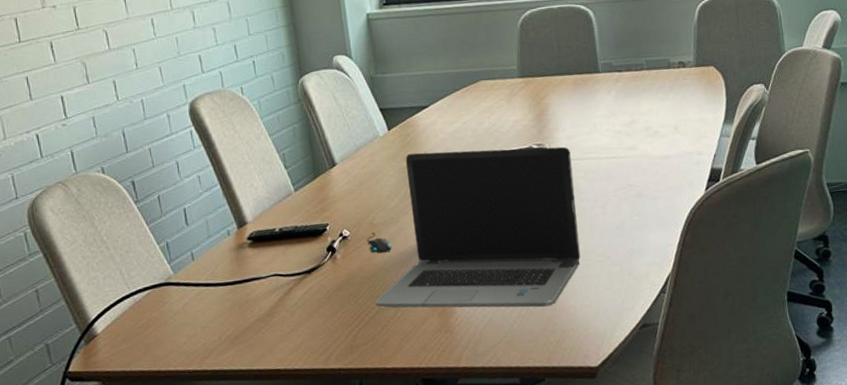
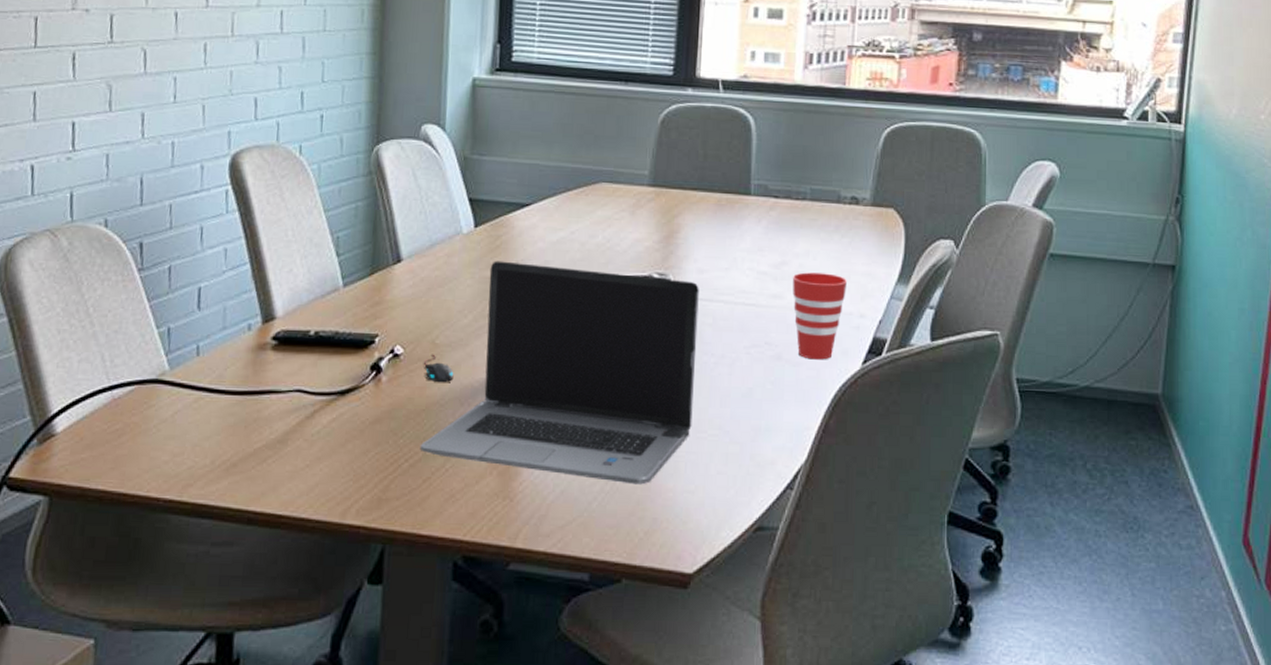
cup: none [641,124,685,193] -> present [792,272,848,360]

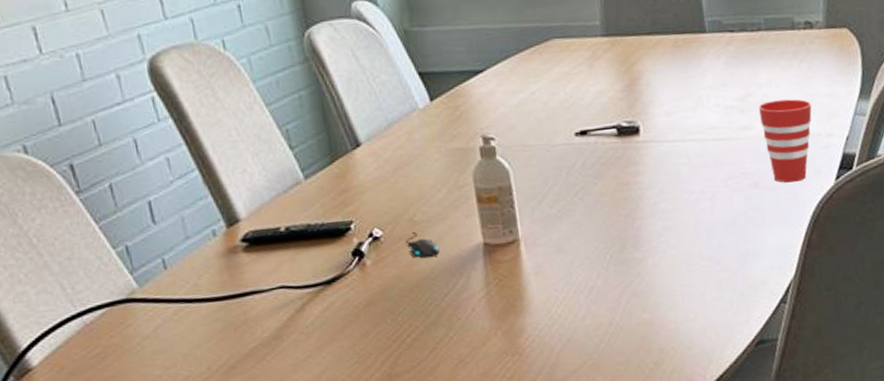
laptop computer: present [419,260,699,485] -> none [419,125,683,327]

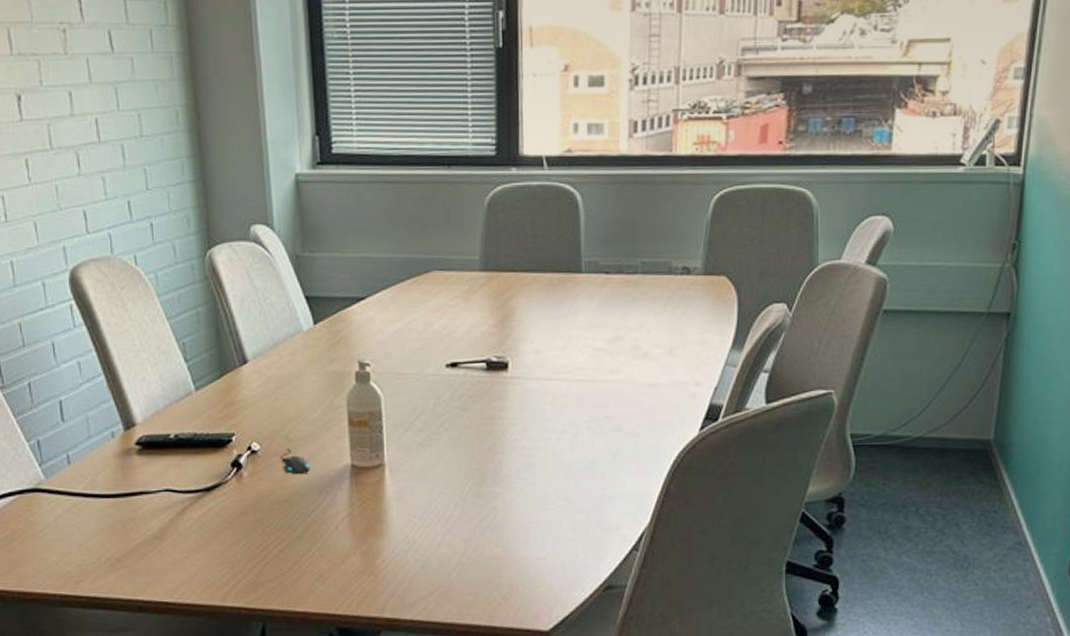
cup: present [758,99,812,183] -> none [627,345,683,429]

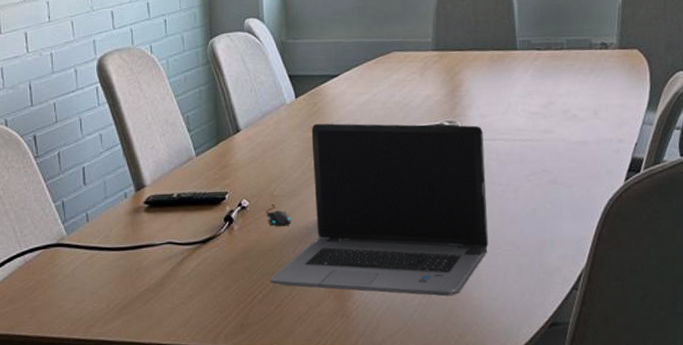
laptop computer: none [286,355,539,555] -> present [270,123,489,297]

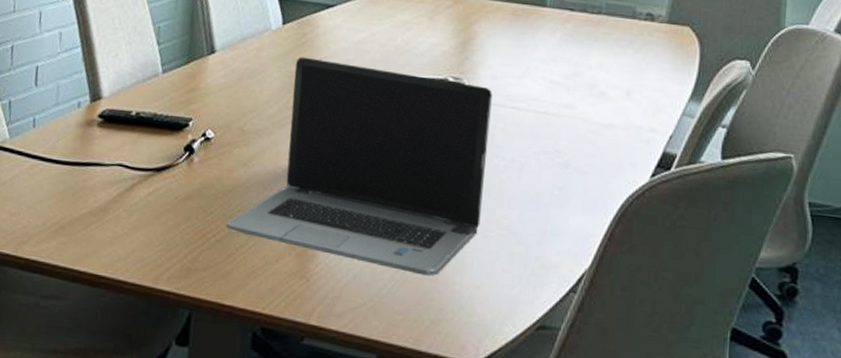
mouse: present [265,204,291,227] -> none [231,139,259,168]

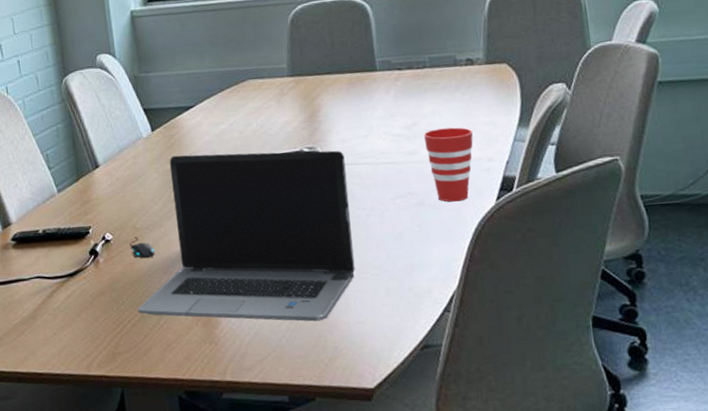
mouse: none [231,139,259,168] -> present [129,236,155,259]
cup: none [584,84,640,171] -> present [423,127,473,202]

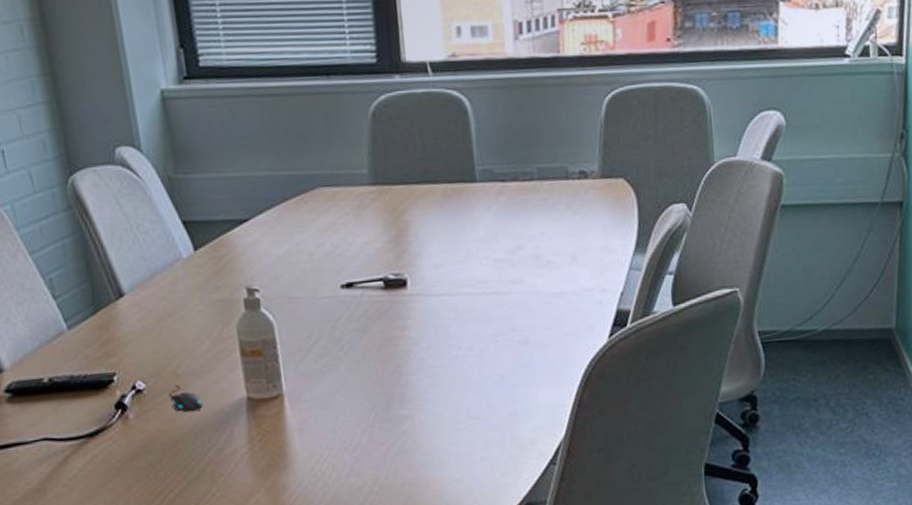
laptop computer: present [137,150,355,322] -> none [181,278,450,482]
cup: present [423,127,473,202] -> none [529,252,586,340]

